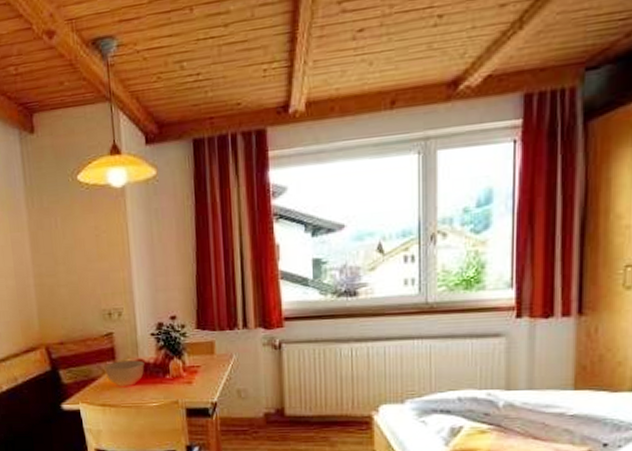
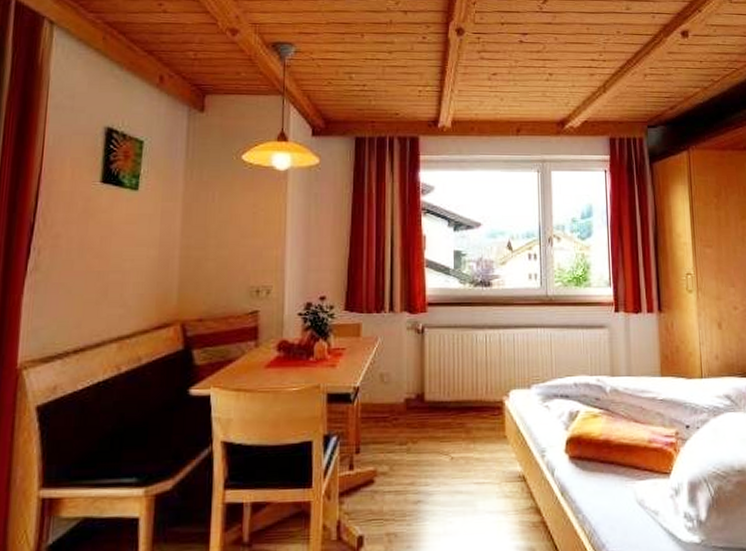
bowl: present [104,360,145,387] -> none [245,340,288,370]

